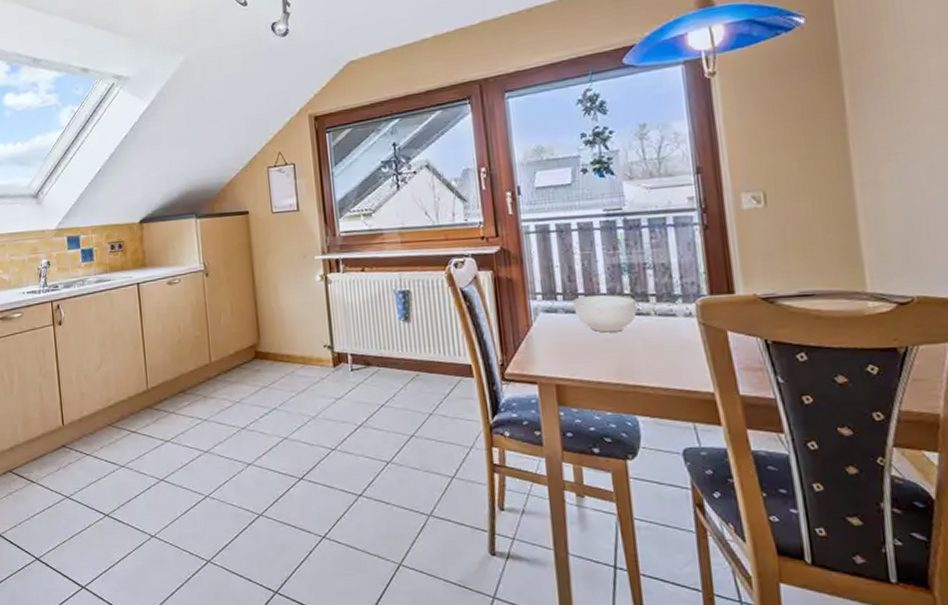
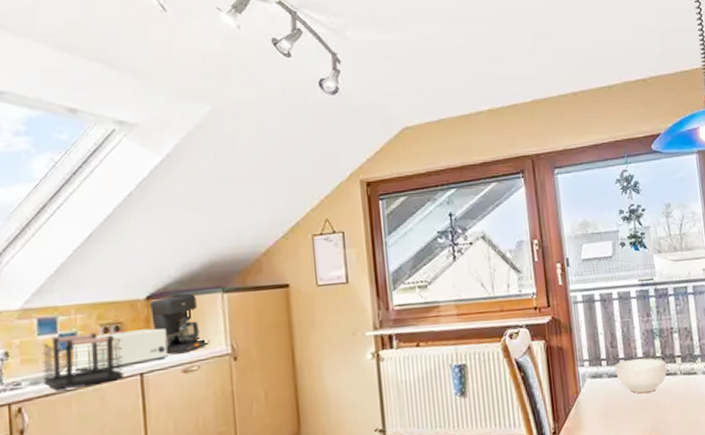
dish rack: none [71,249,126,292] -> present [42,333,124,390]
toaster: none [91,247,157,280] -> present [72,328,168,372]
coffee maker: none [143,219,187,269] -> present [150,294,210,355]

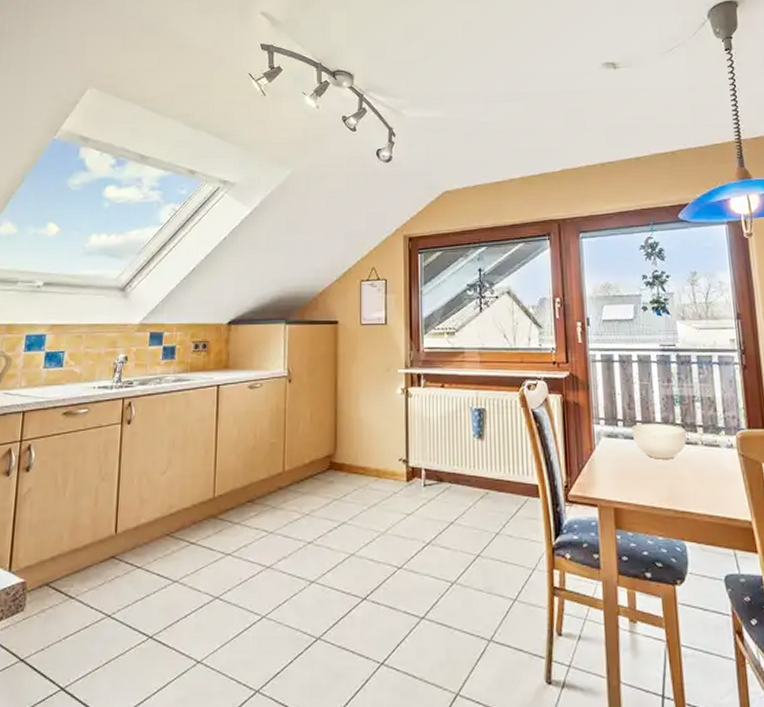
dish rack: present [42,333,124,390] -> none [149,348,207,391]
toaster: present [72,328,168,372] -> none [170,348,240,378]
coffee maker: present [150,294,210,355] -> none [230,323,272,372]

